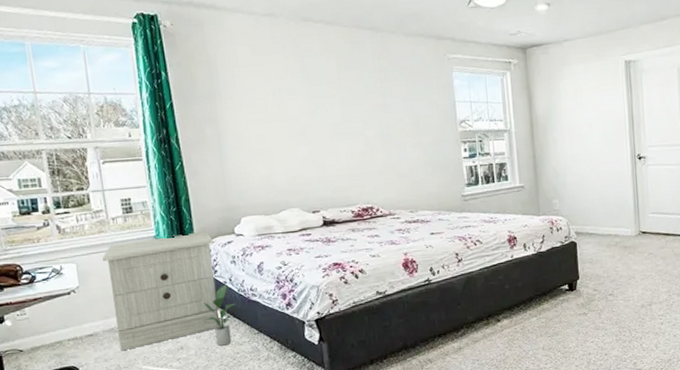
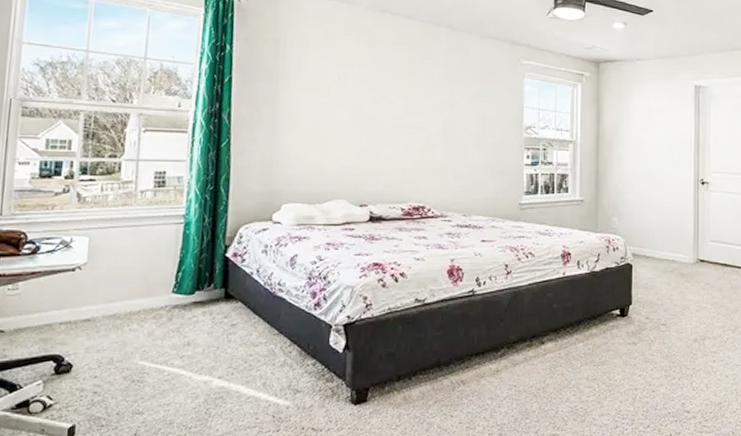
nightstand: present [102,231,221,351] -> none [118,215,247,342]
potted plant: present [204,285,236,346] -> none [222,276,259,345]

